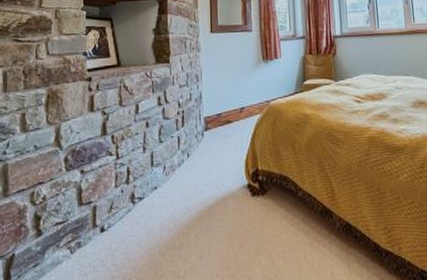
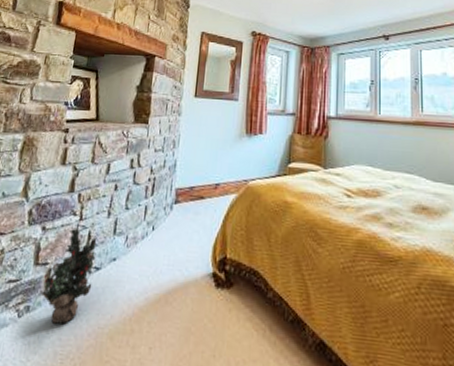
decorative plant: none [88,166,138,253] -> present [40,227,98,325]

